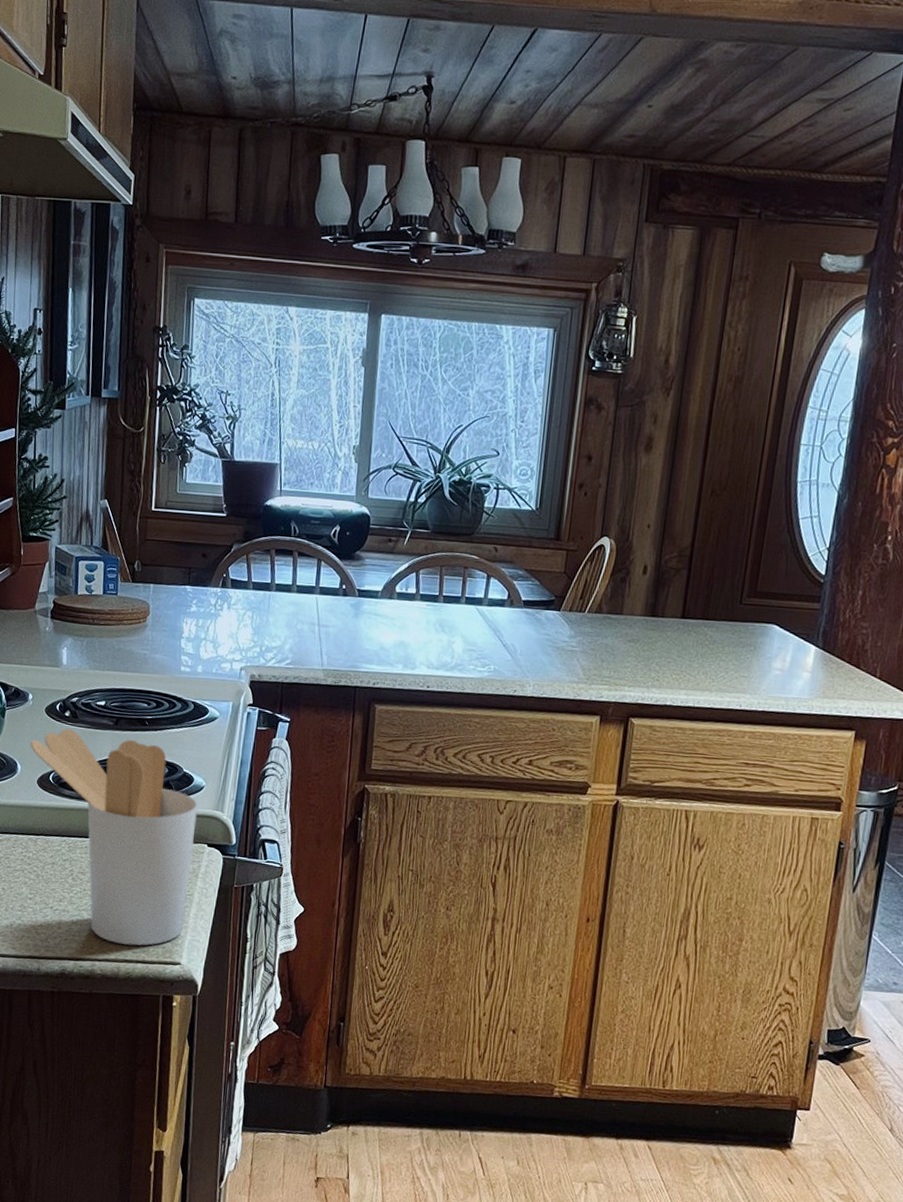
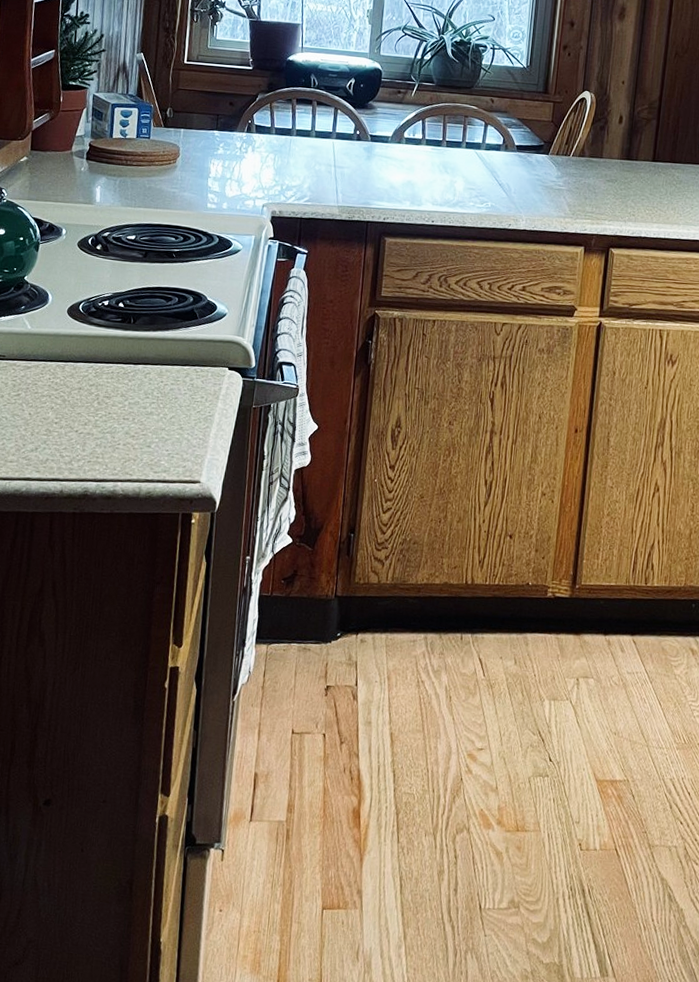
utensil holder: present [30,728,198,946] -> none [61,261,220,466]

